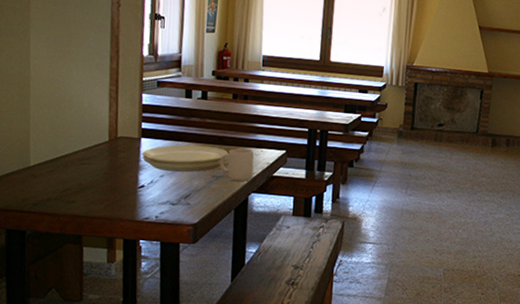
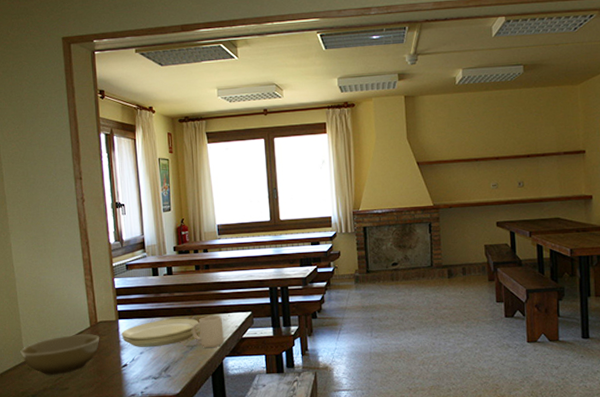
bowl: none [26,146,118,187] -> present [20,334,100,376]

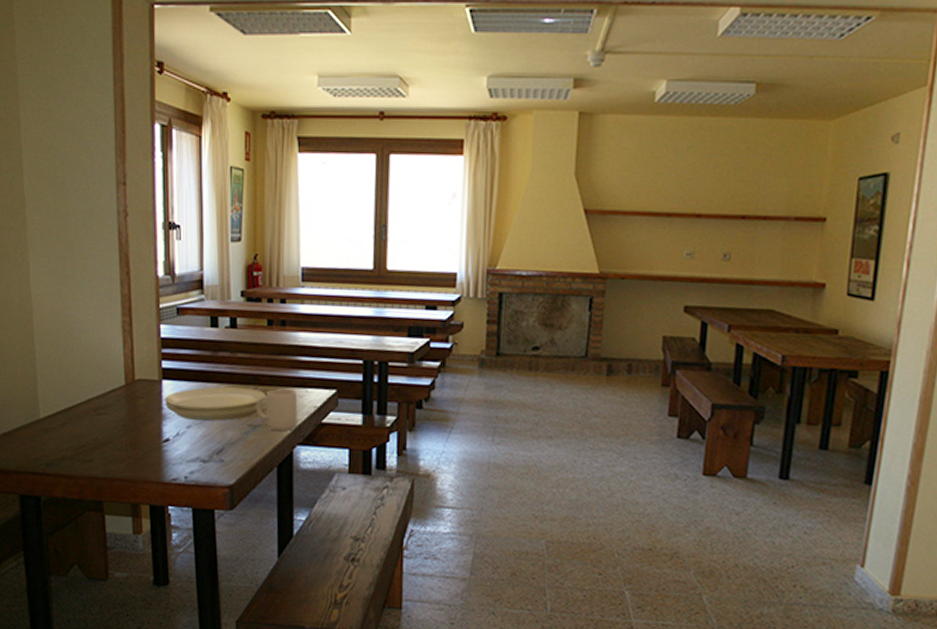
bowl: present [20,334,100,376] -> none [34,392,137,443]

